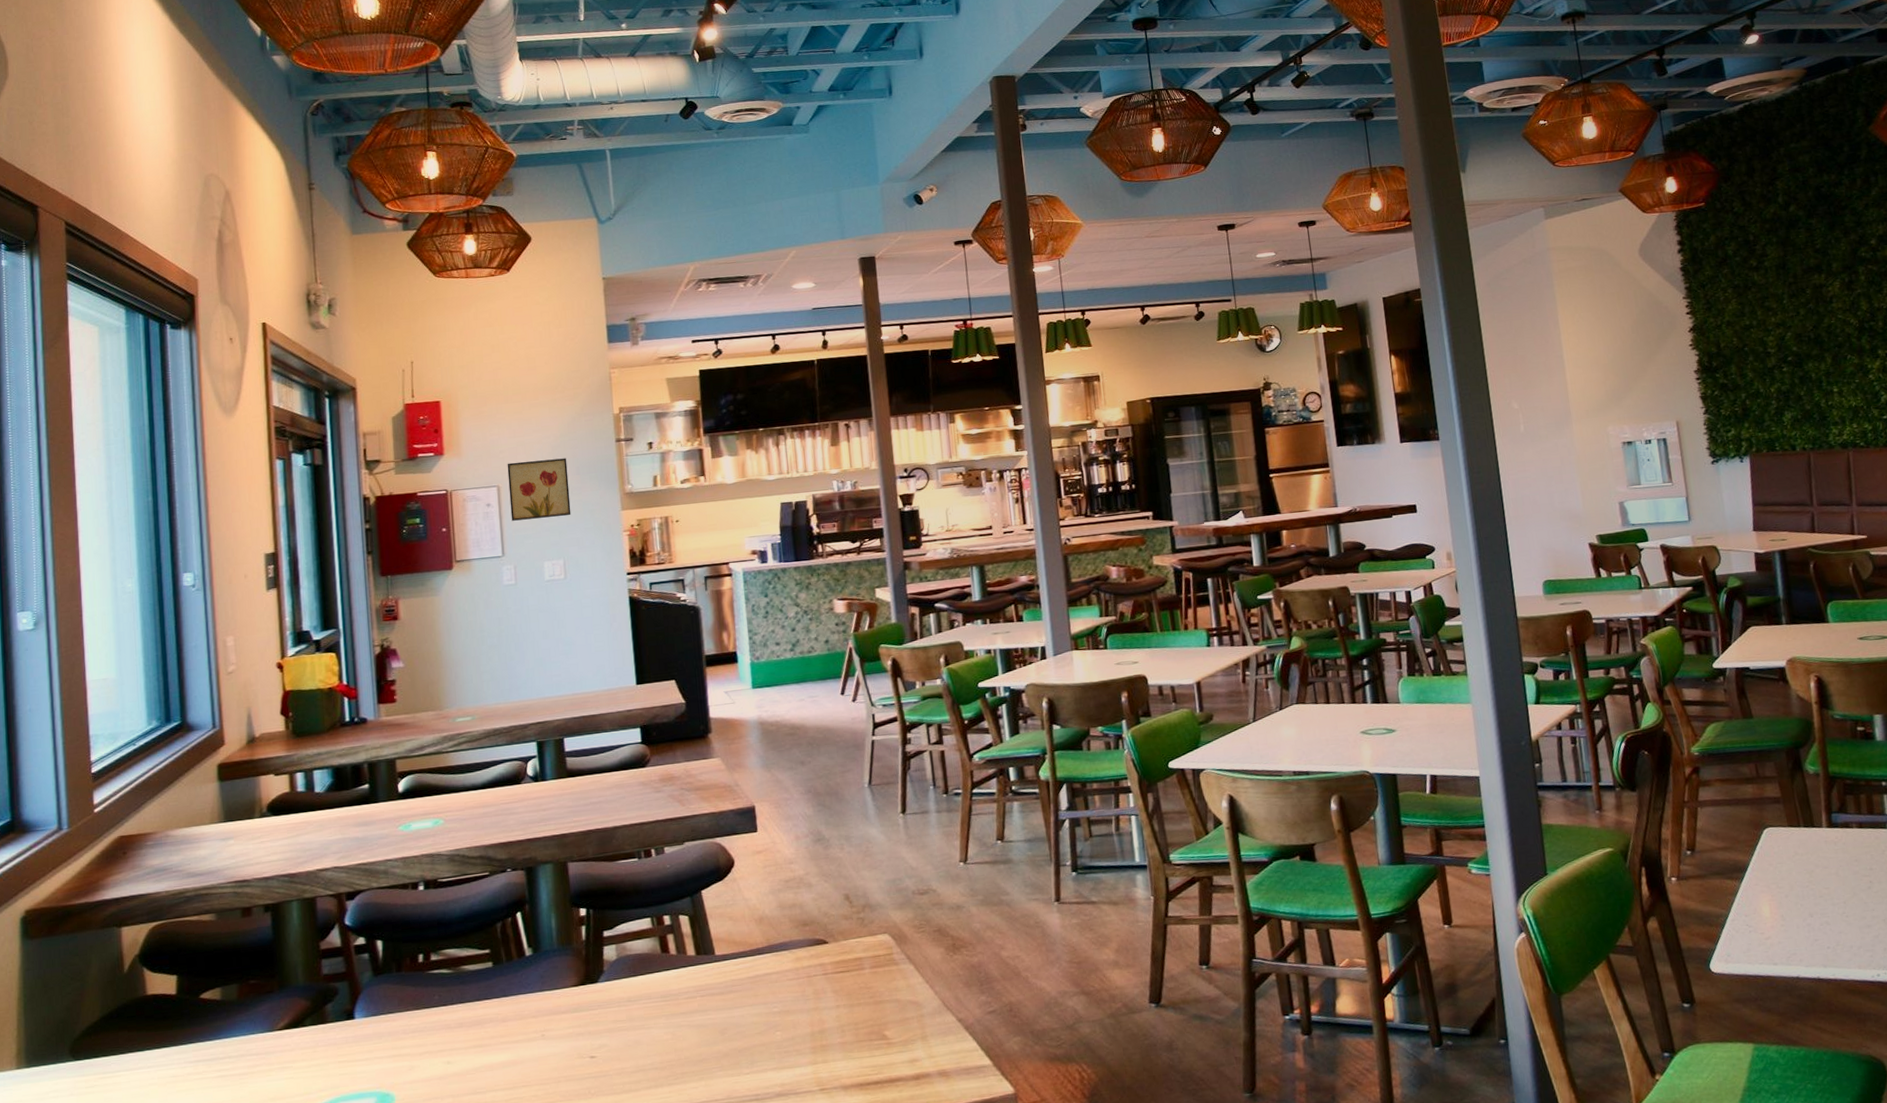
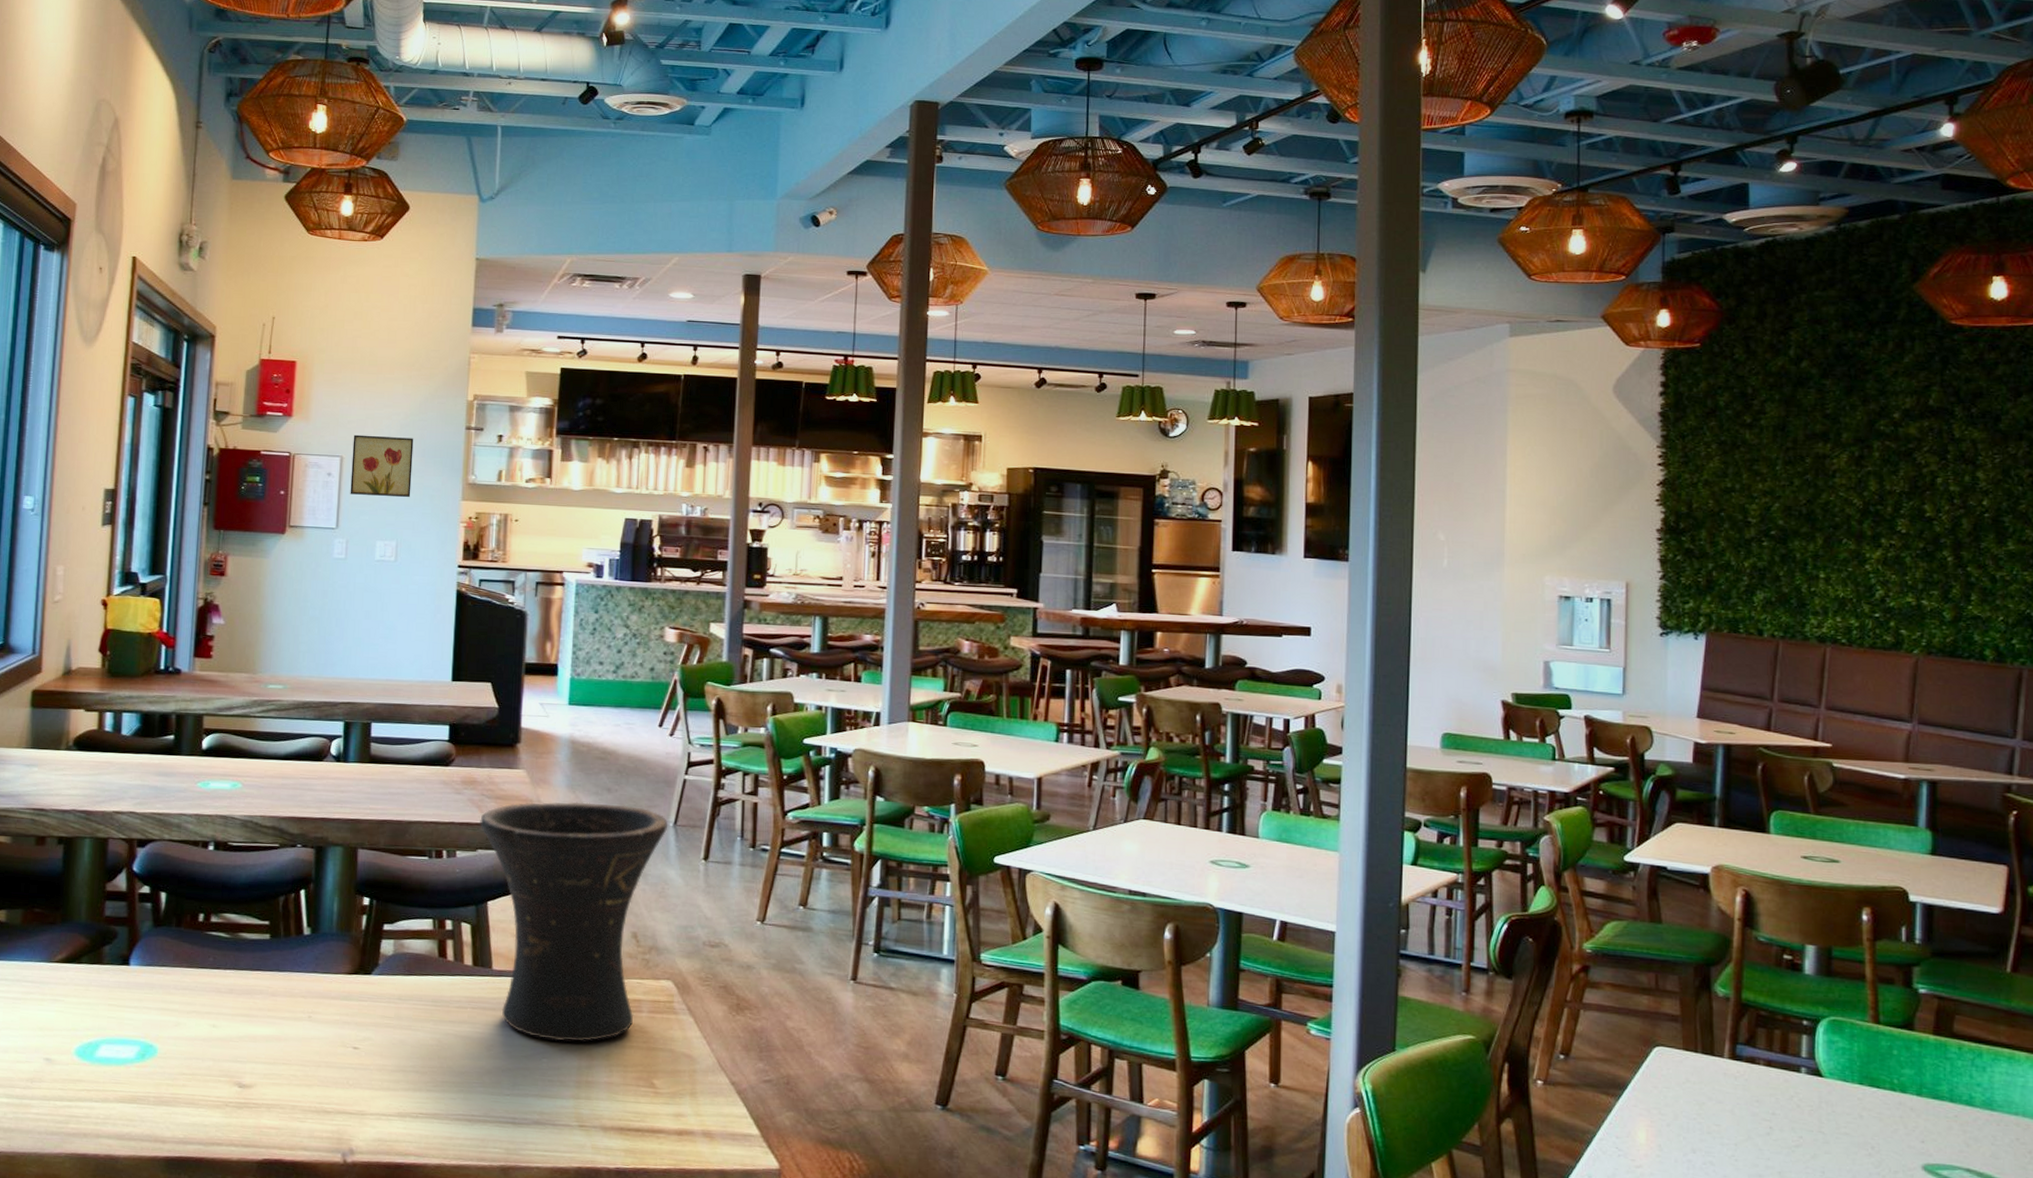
vase: none [683,774,863,1014] -> present [480,802,667,1042]

